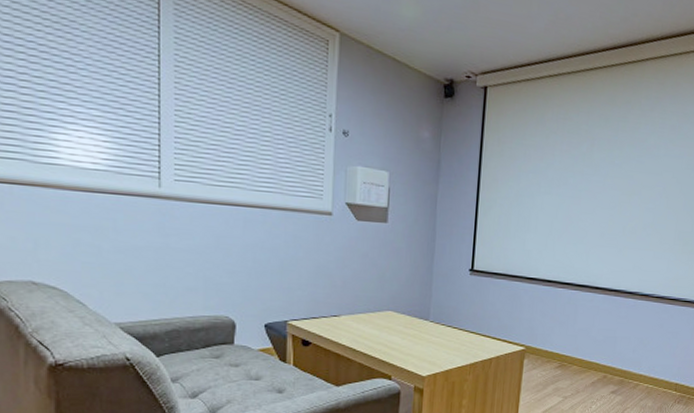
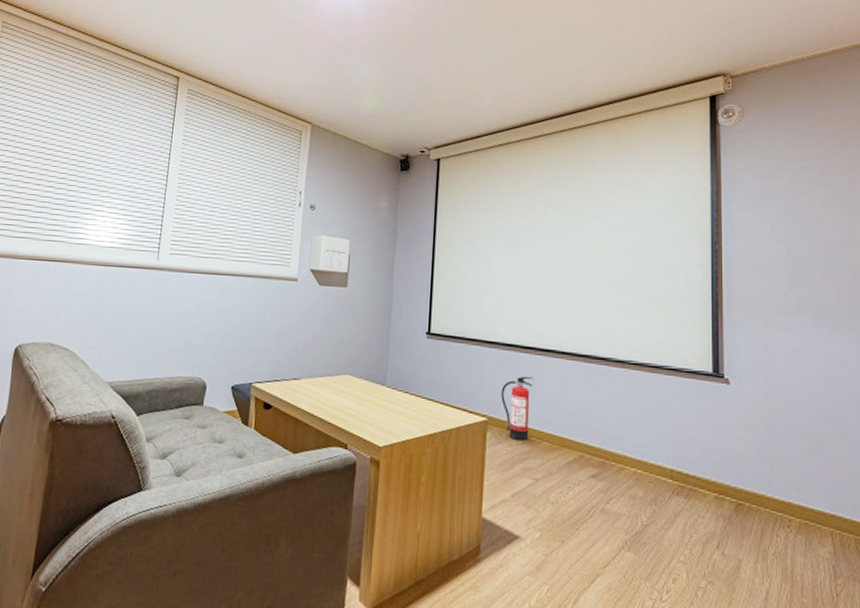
fire extinguisher: none [538,309,569,366] -> present [501,376,534,442]

